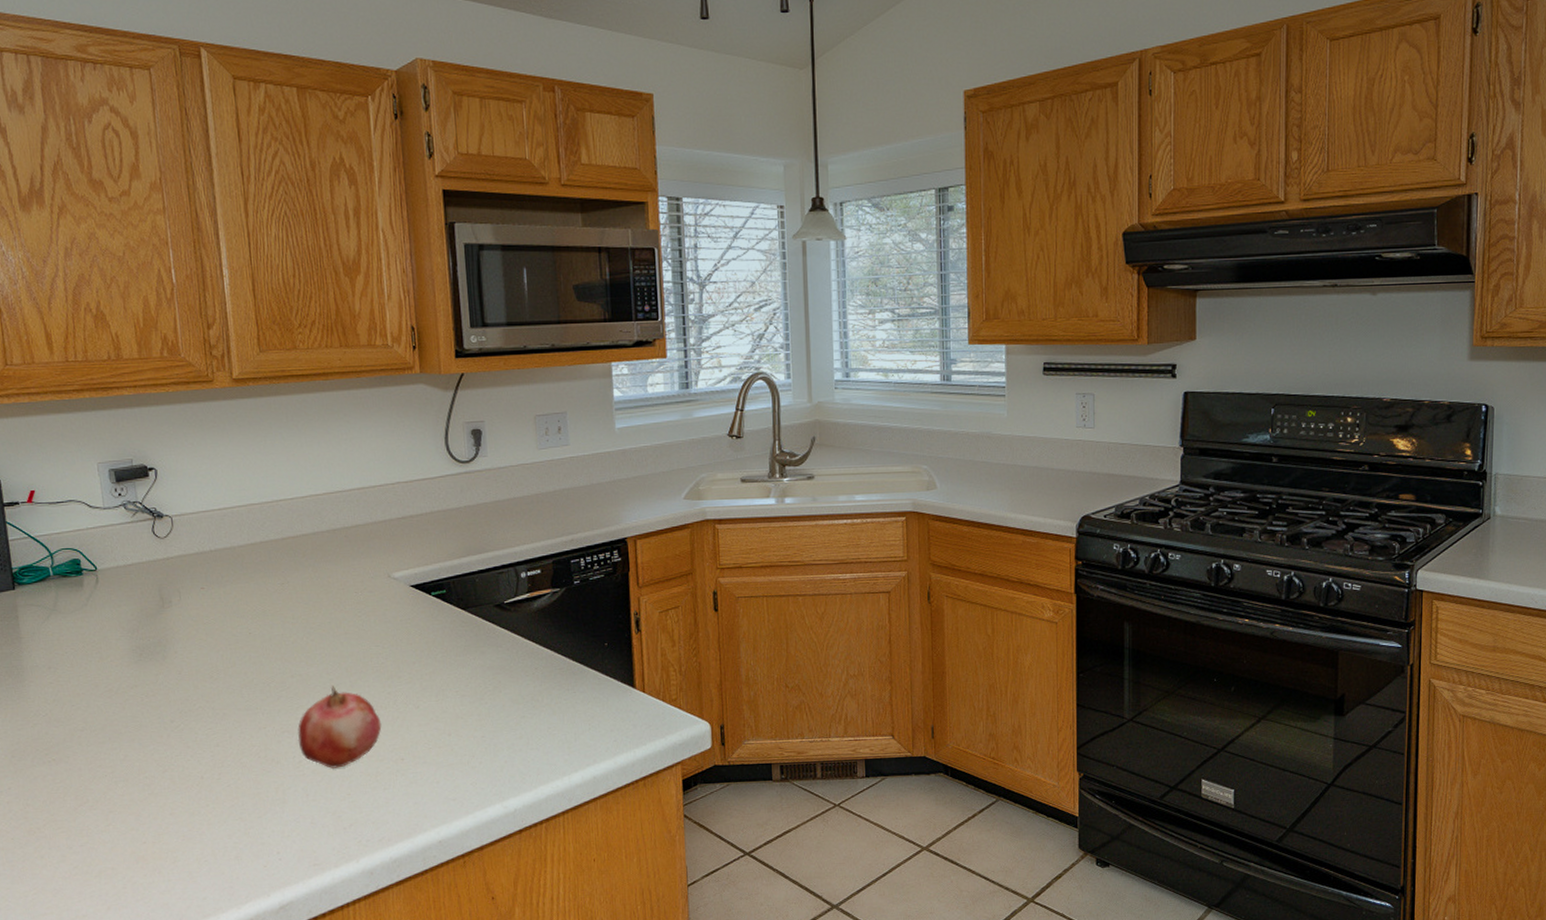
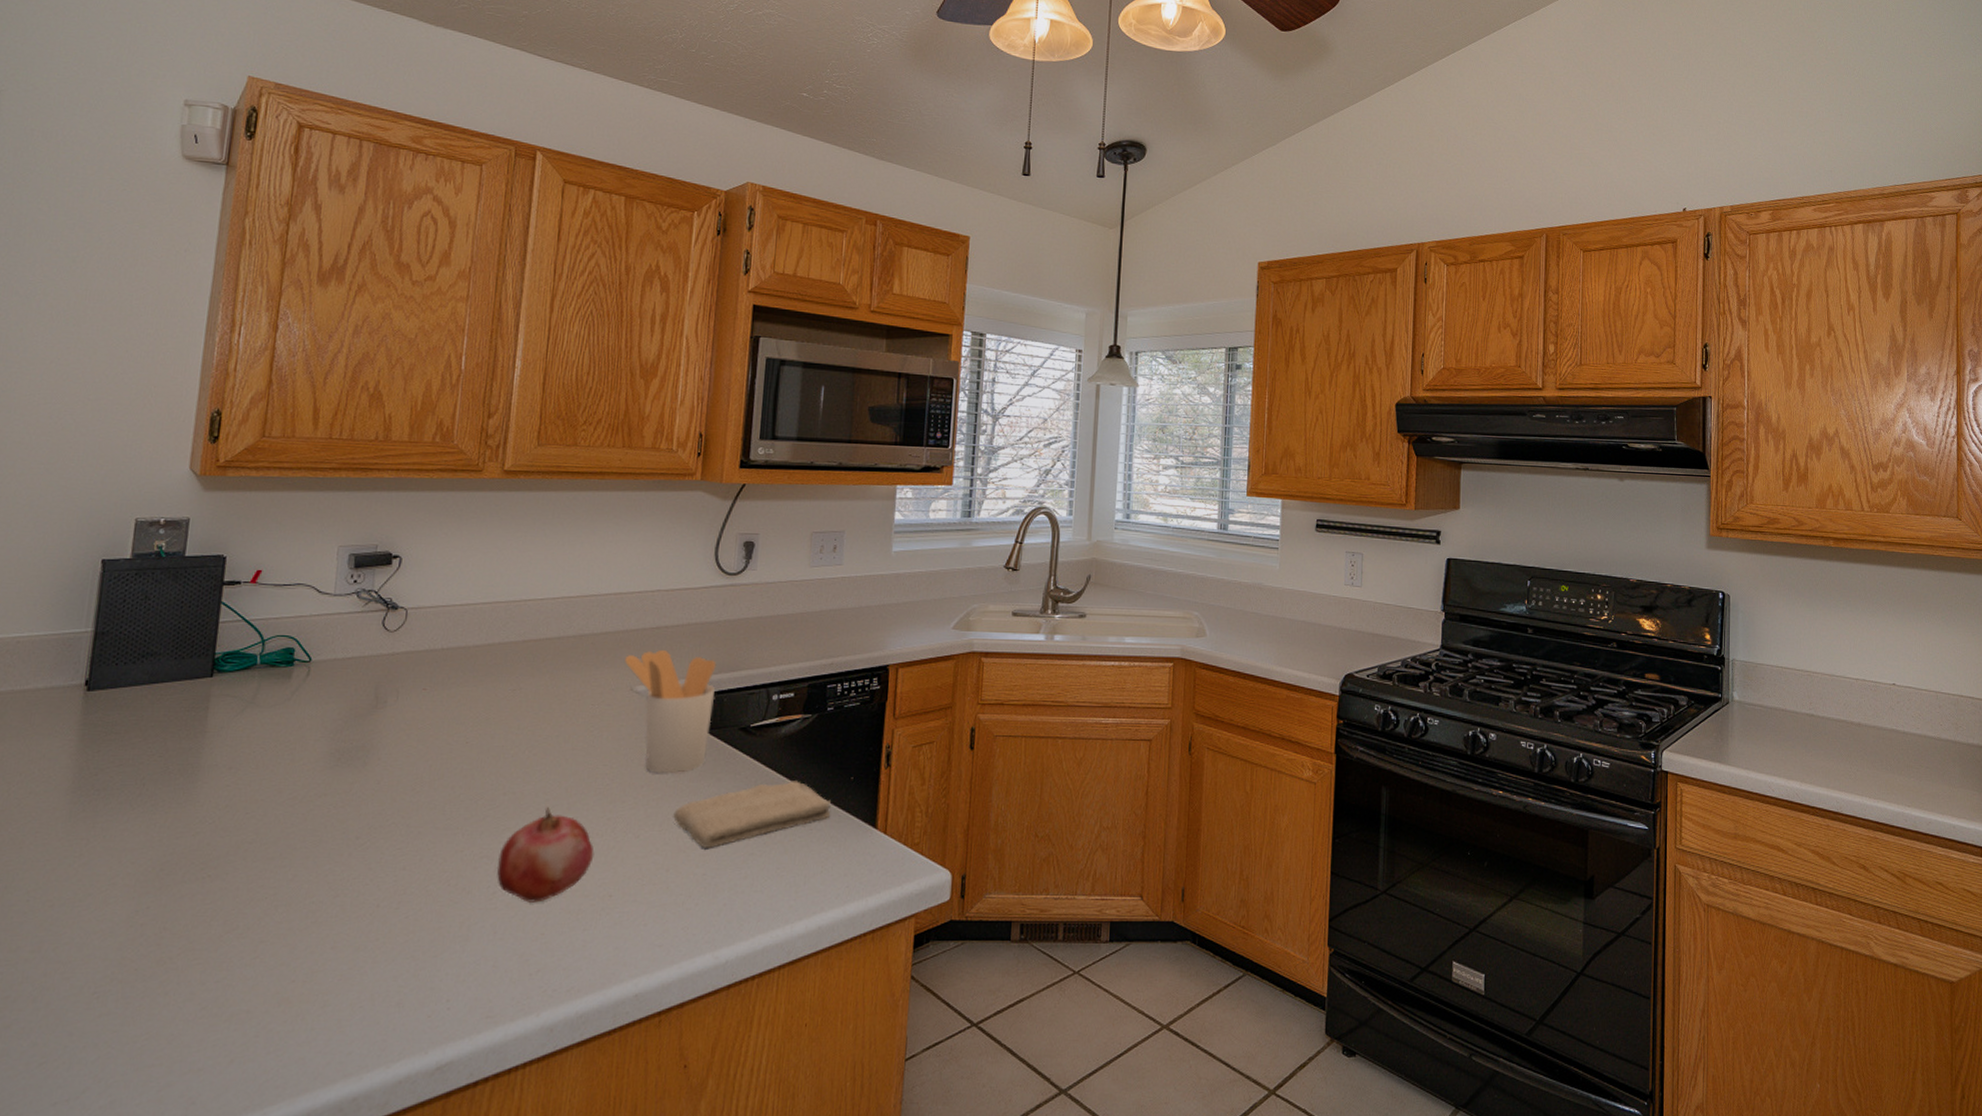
utensil holder: none [378,537,468,651] -> present [625,649,717,774]
washcloth: none [446,649,591,714] -> present [673,780,831,848]

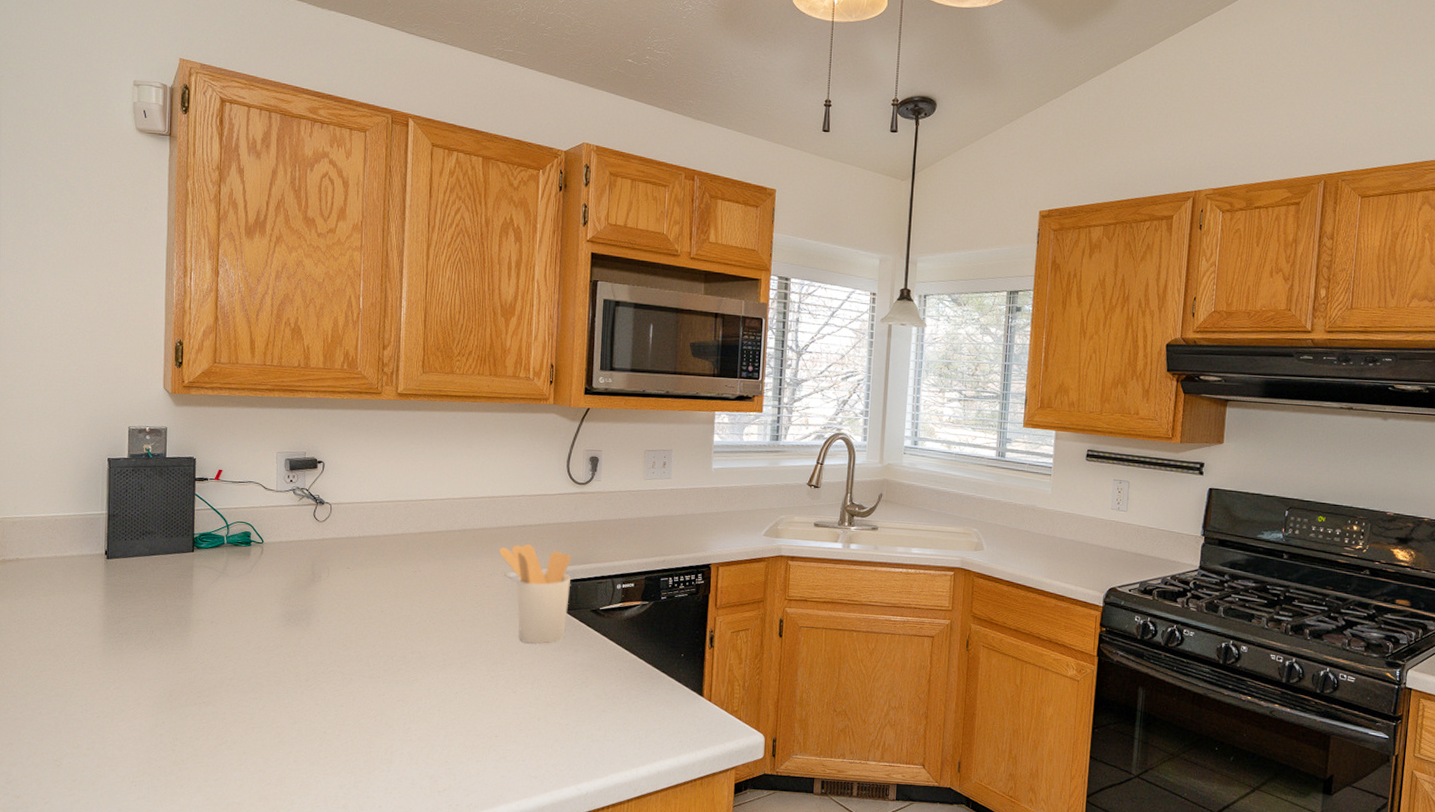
fruit: present [496,807,595,903] -> none [410,665,483,738]
washcloth: present [673,780,831,848] -> none [542,654,666,705]

